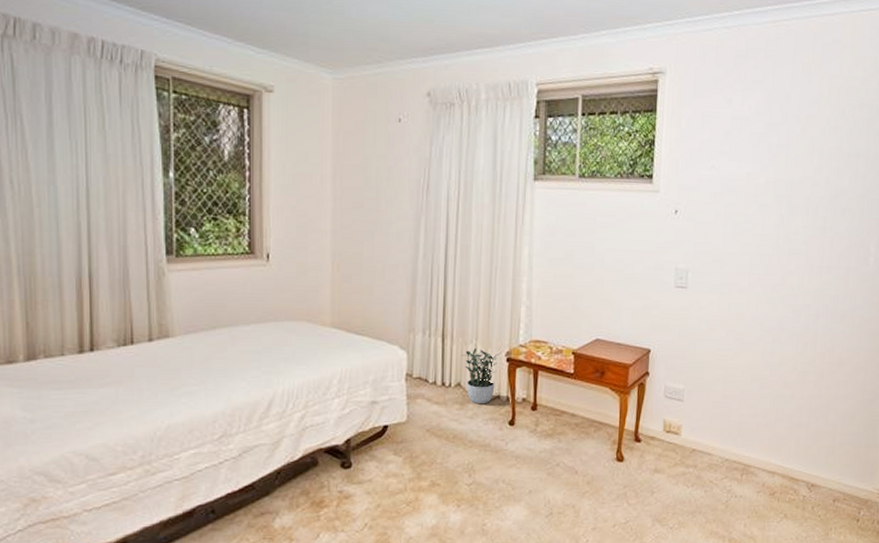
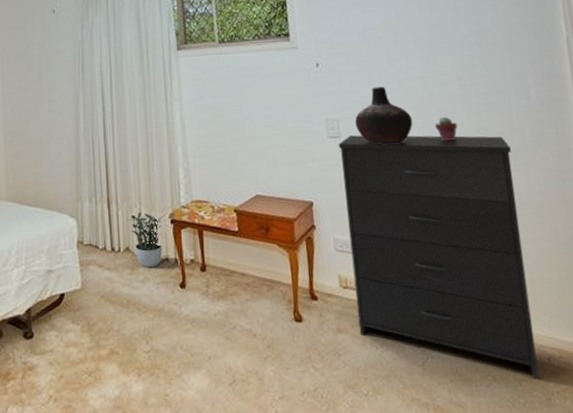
dresser: none [674,287,841,516] -> present [338,135,539,378]
vase: none [703,240,758,299] -> present [355,86,413,144]
potted succulent: none [777,275,798,300] -> present [434,116,457,141]

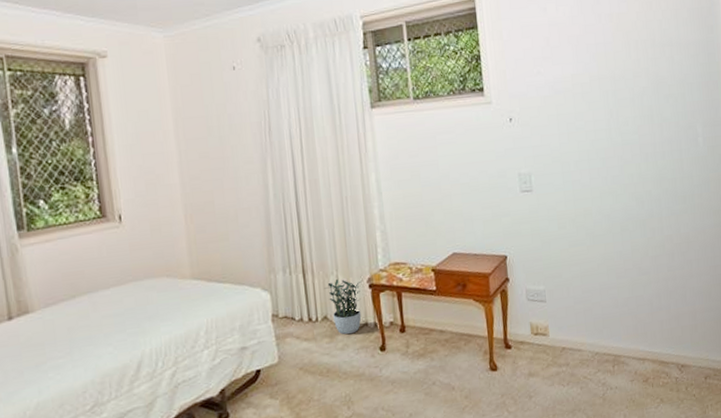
dresser: present [338,135,539,378] -> none [530,182,697,396]
vase: present [355,86,413,144] -> none [546,139,598,195]
potted succulent: present [434,116,457,141] -> none [617,166,636,189]

